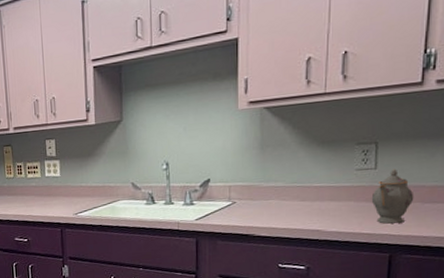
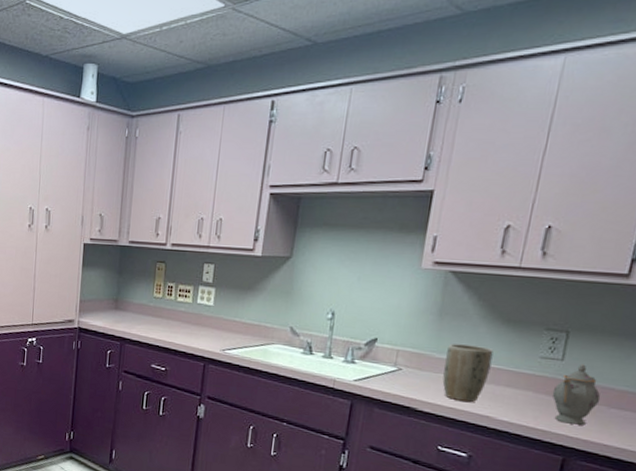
plant pot: none [273,169,314,221] -> present [442,343,494,402]

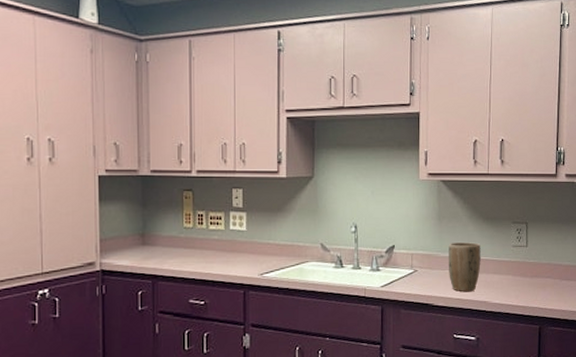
teapot: present [551,364,601,425] -> none [524,248,555,298]

